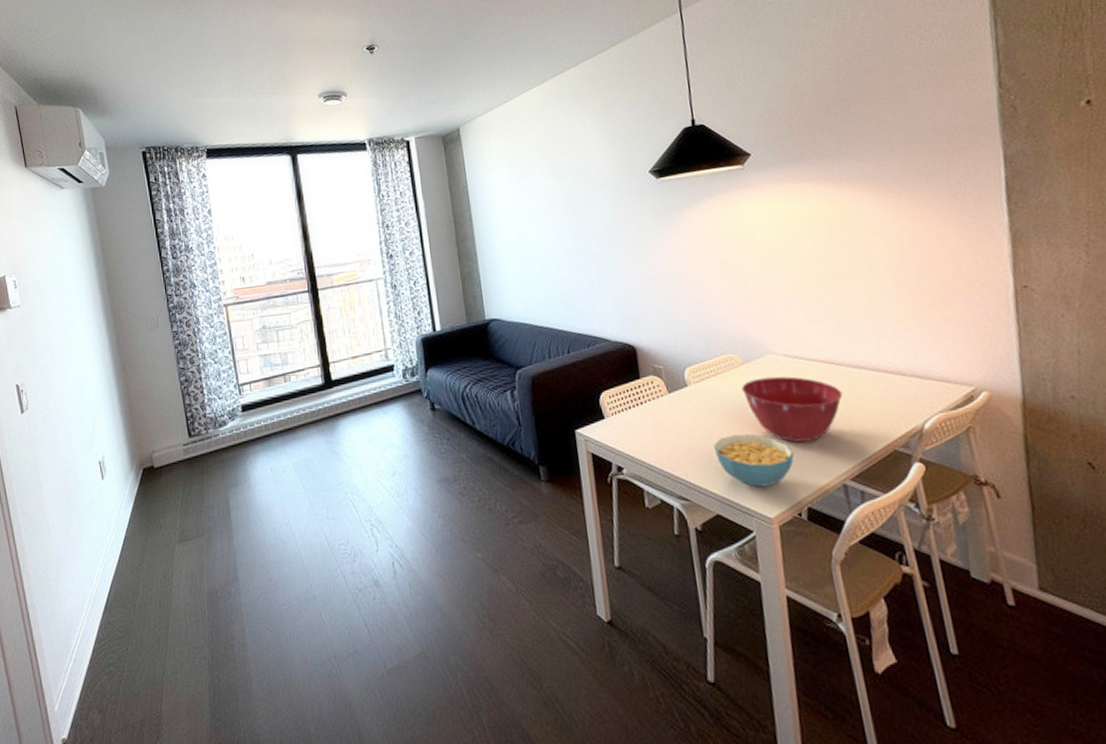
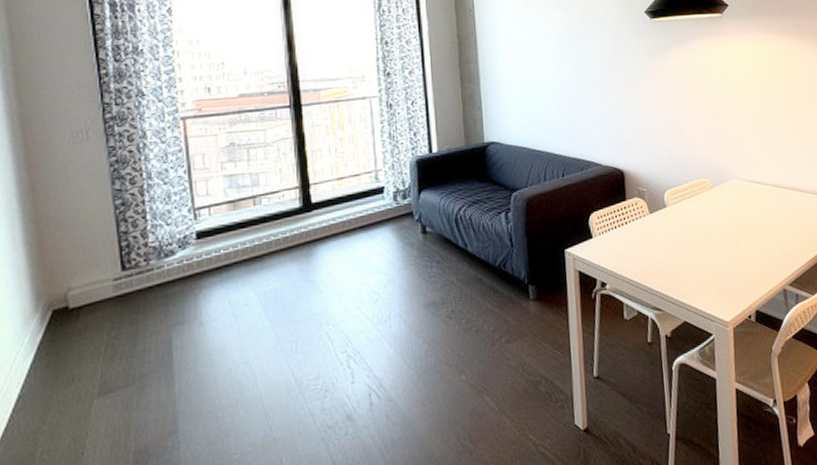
cereal bowl: present [713,434,794,488] -> none [685,248,748,296]
mixing bowl: present [741,376,843,443] -> none [710,198,787,255]

